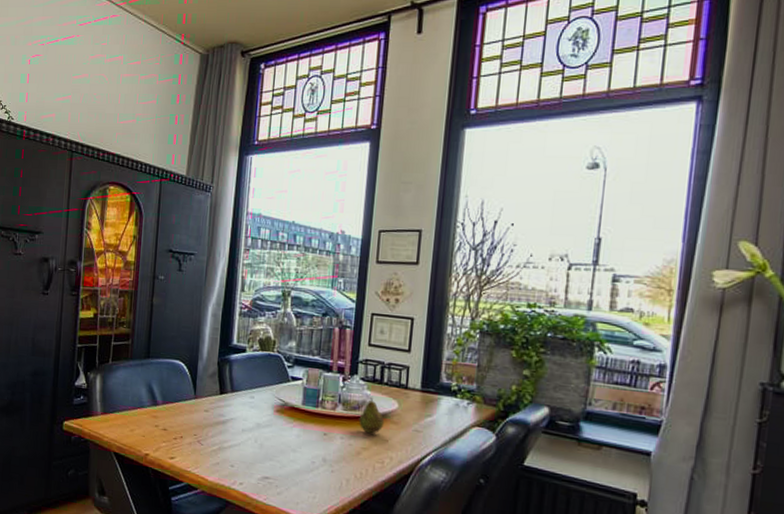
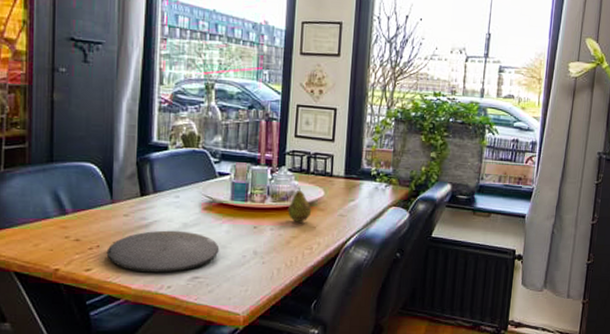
plate: none [188,427,290,470] -> present [106,230,220,273]

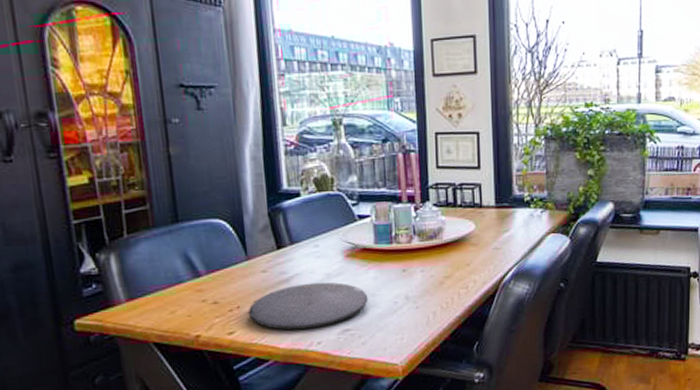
fruit: present [287,187,312,223] -> none [437,222,464,261]

